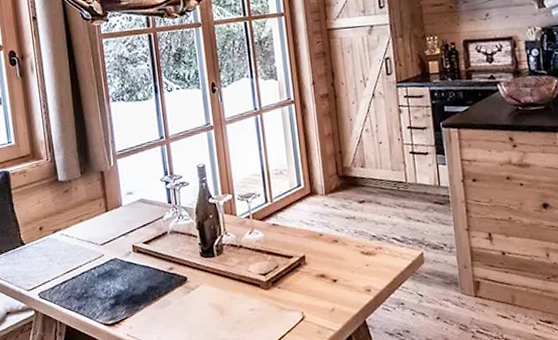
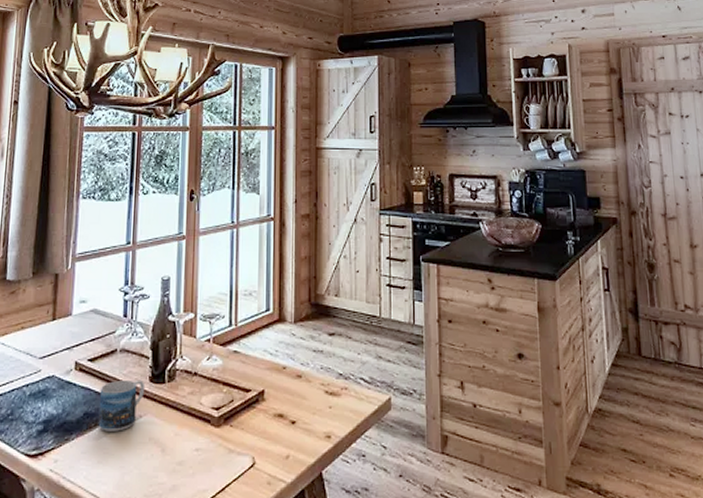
mug: none [158,255,198,301] -> present [98,379,145,431]

